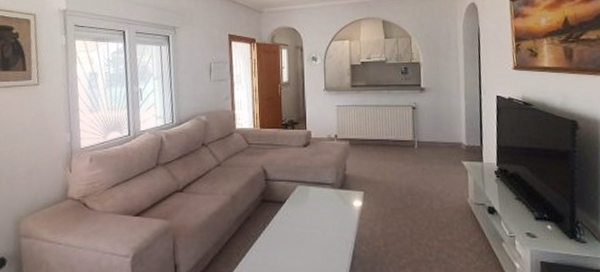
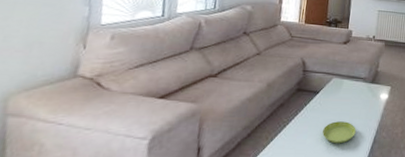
saucer: none [293,234,331,260] -> present [322,121,356,144]

